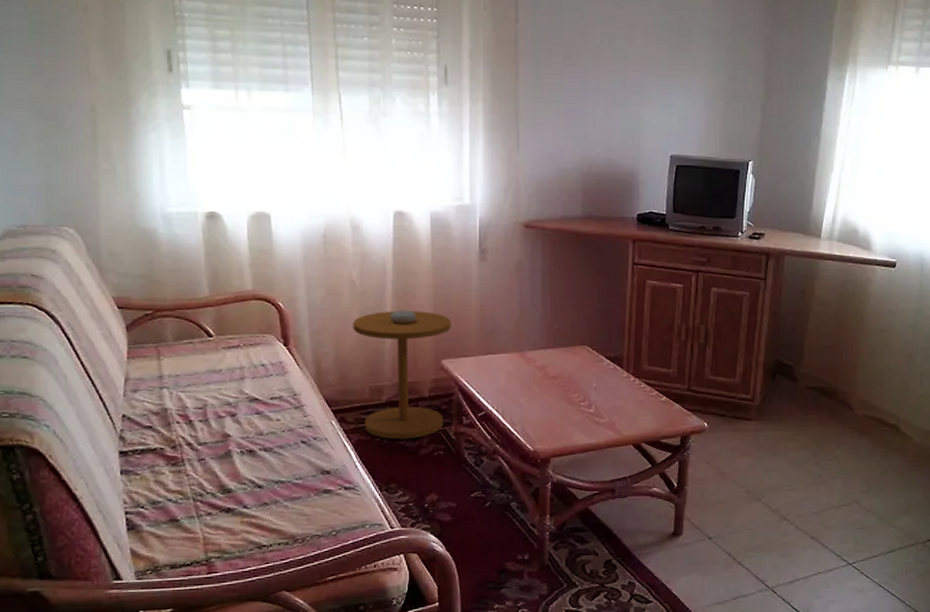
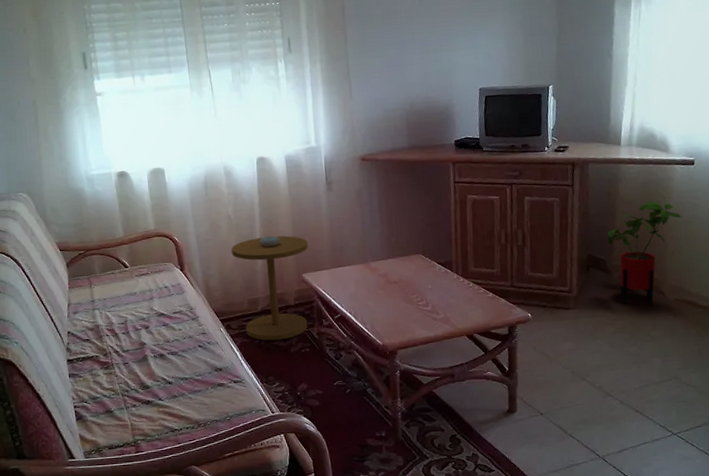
house plant: none [798,303,879,421] -> present [607,200,683,306]

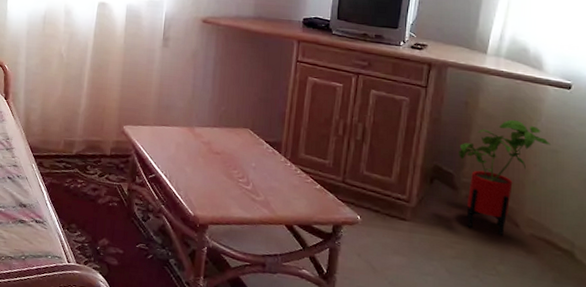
side table: present [231,235,308,341] -> none [56,80,135,189]

